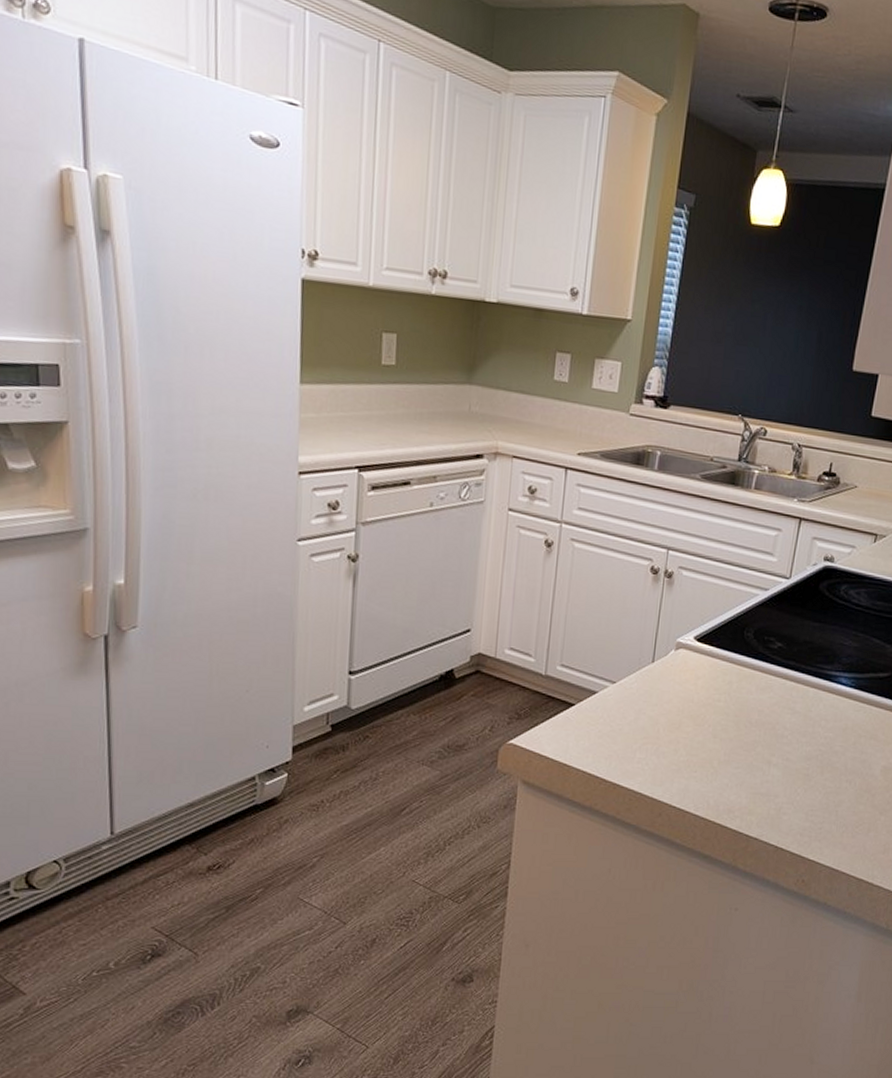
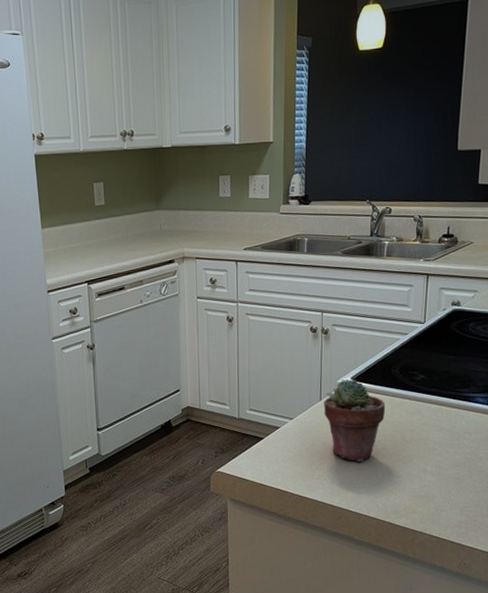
potted succulent: none [655,639,732,746] -> present [324,379,386,463]

